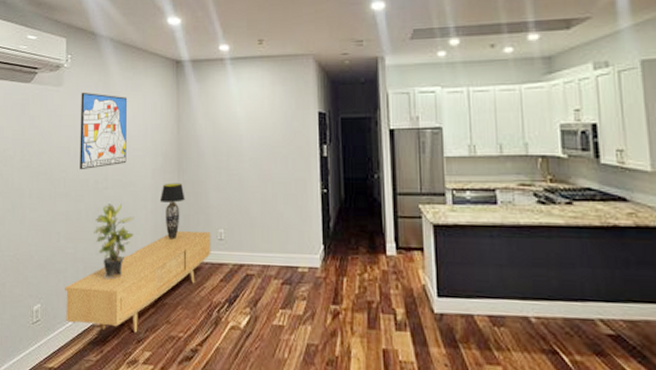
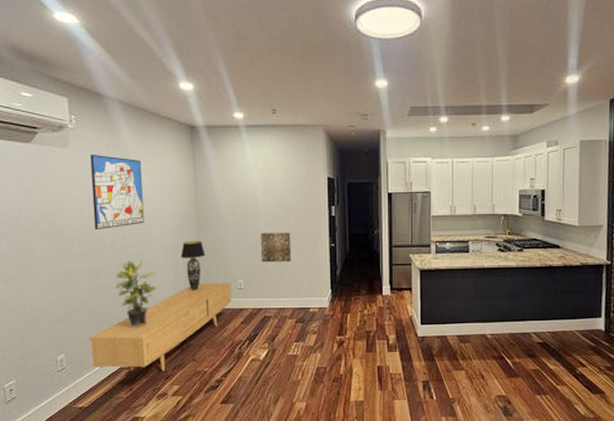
wall art: none [243,175,278,210] -> present [260,233,292,263]

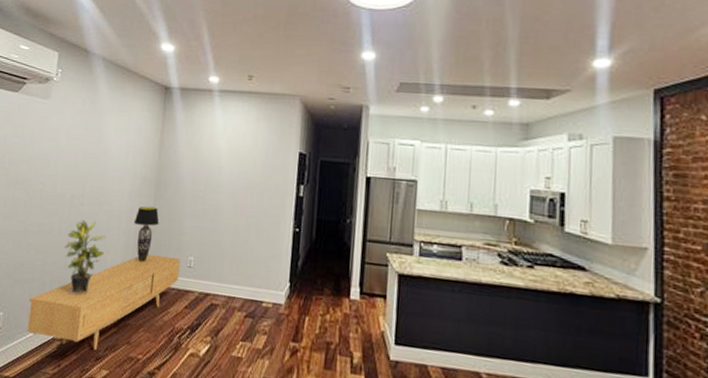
wall art: present [90,154,145,231] -> none [57,107,113,184]
wall art: present [260,233,292,263] -> none [216,206,252,243]

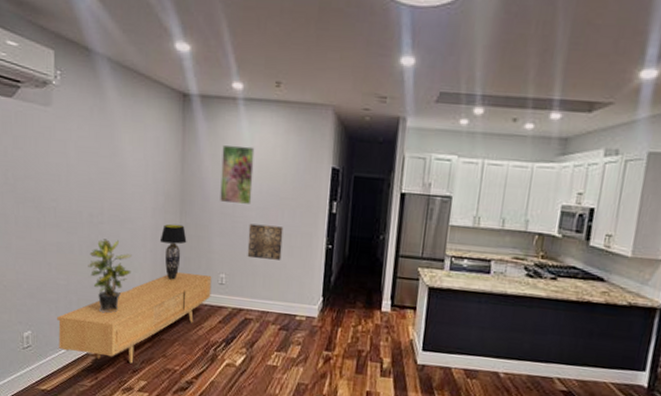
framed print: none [192,131,227,189] -> present [220,144,255,206]
wall art: none [216,206,252,243] -> present [247,223,284,260]

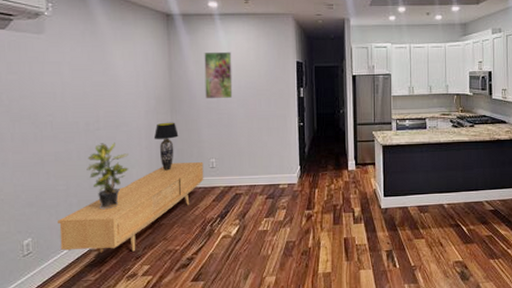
wall art: present [247,223,284,260] -> none [232,113,262,142]

